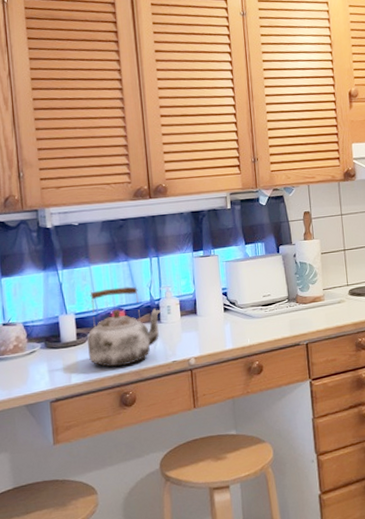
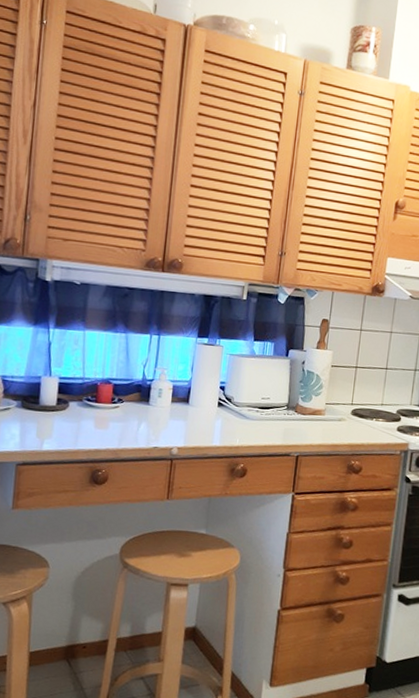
kettle: present [87,286,162,367] -> none [66,356,152,442]

